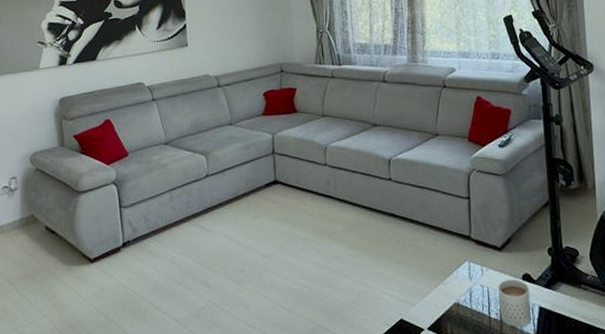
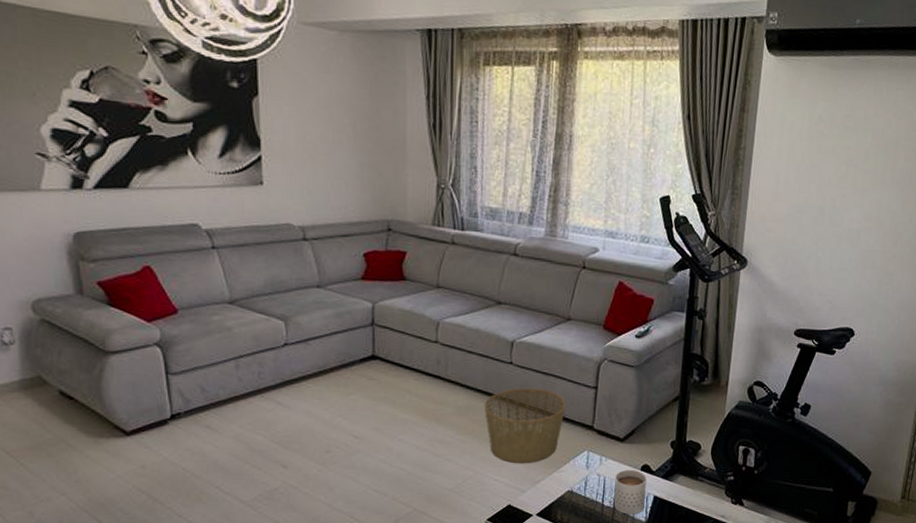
basket: none [370,201,443,276] -> present [483,387,566,463]

